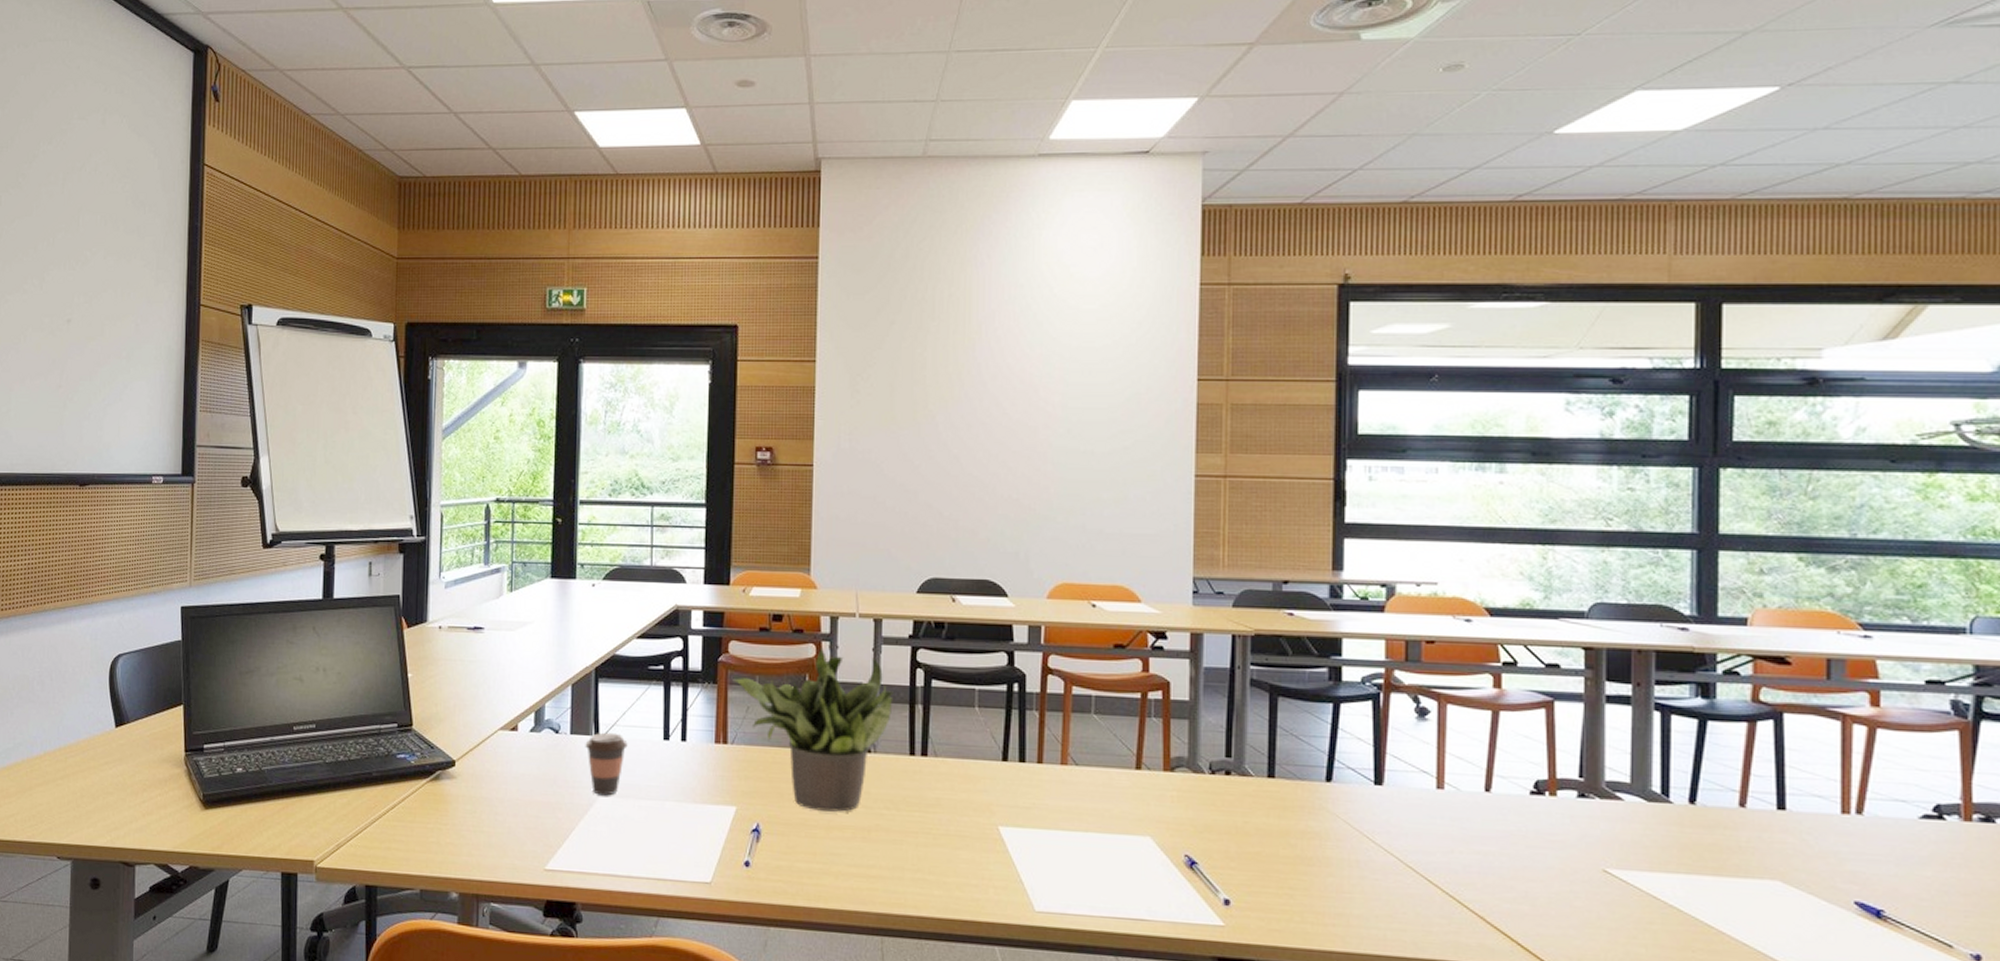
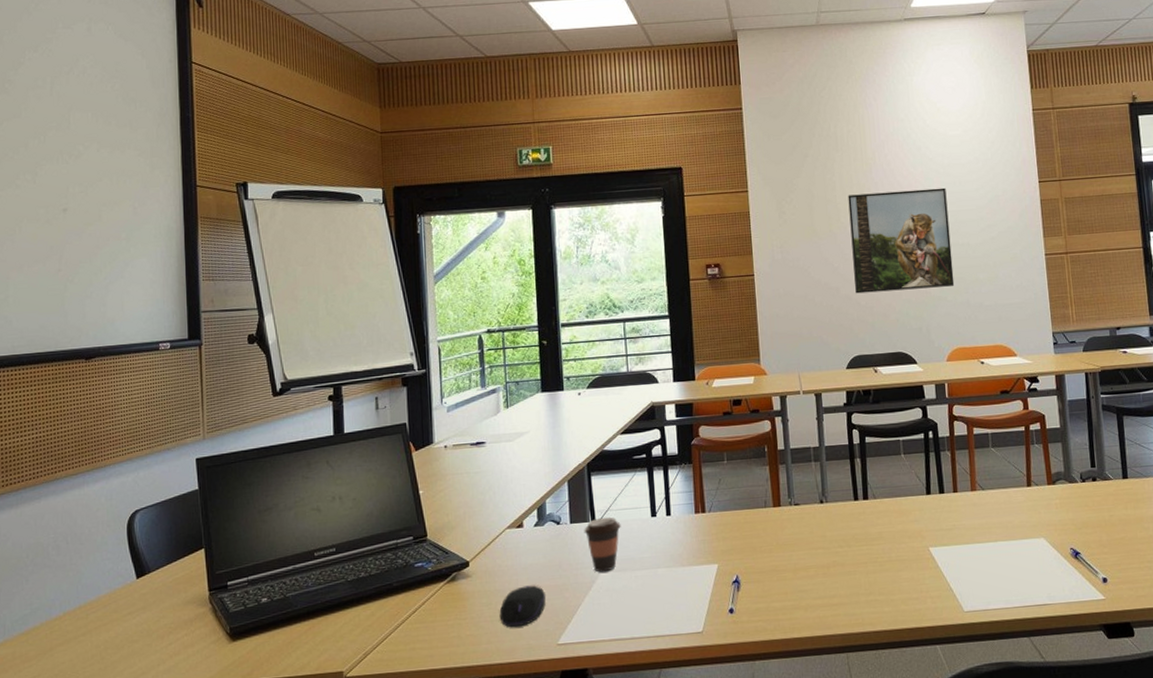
computer mouse: none [483,797,537,843] -> present [499,585,546,628]
potted plant: present [733,647,895,812] -> none [705,422,838,558]
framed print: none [938,376,1070,504] -> present [848,187,955,294]

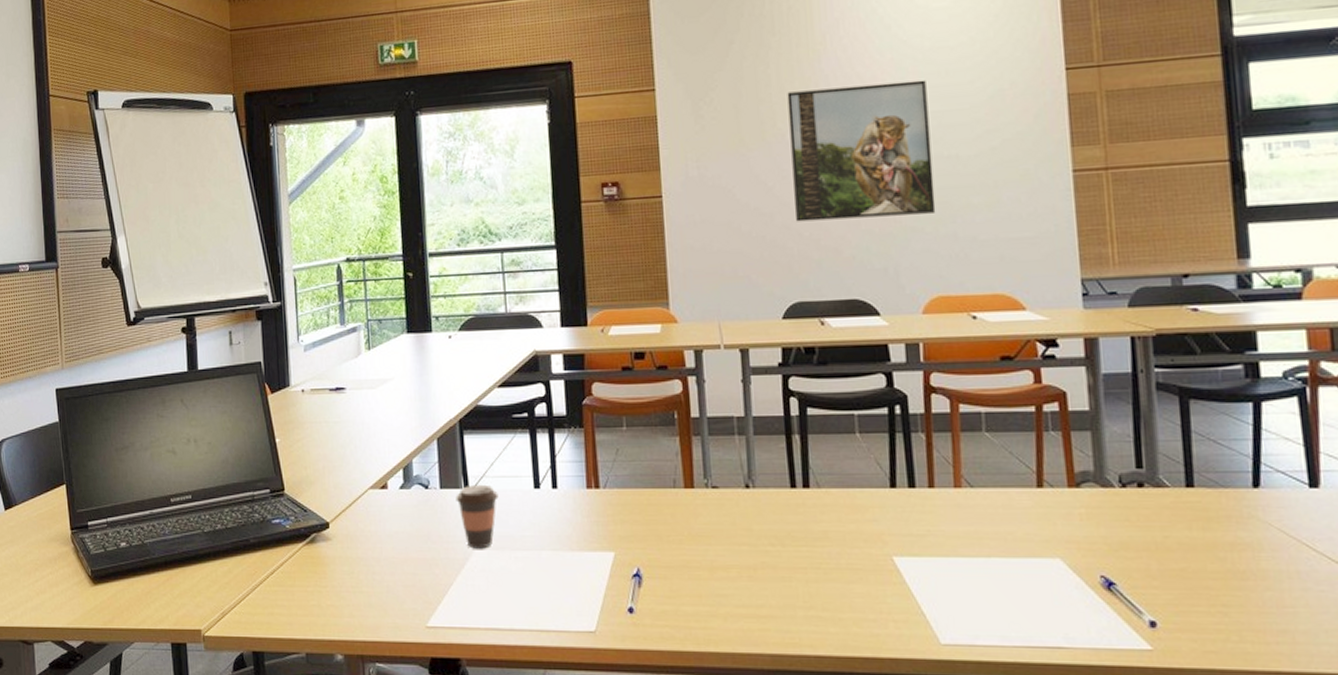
computer mouse: present [499,585,546,628] -> none [362,556,414,603]

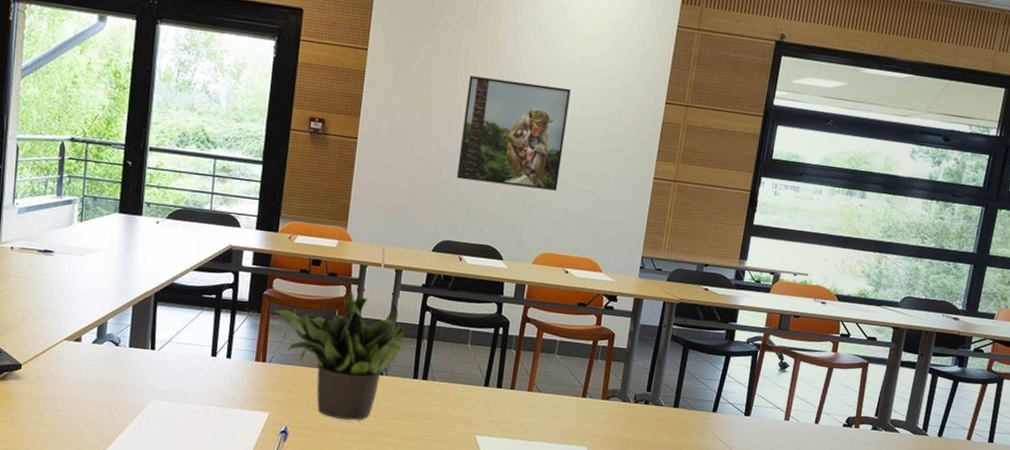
coffee cup: present [455,484,499,549] -> none [142,347,180,400]
potted plant: none [599,382,769,551] -> present [274,289,407,421]

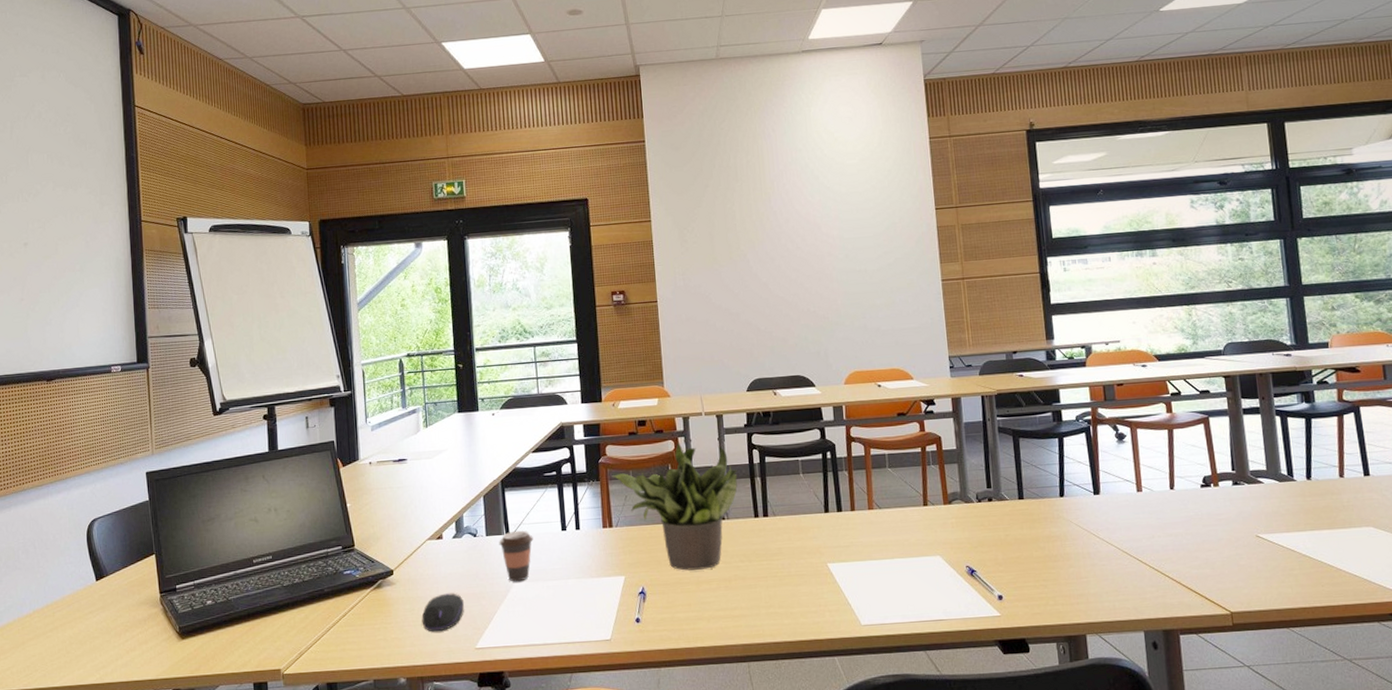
computer mouse: none [45,397,95,435] -> present [421,593,465,632]
coffee cup: none [142,347,180,400] -> present [499,530,533,582]
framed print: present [457,75,571,191] -> none [747,215,852,319]

